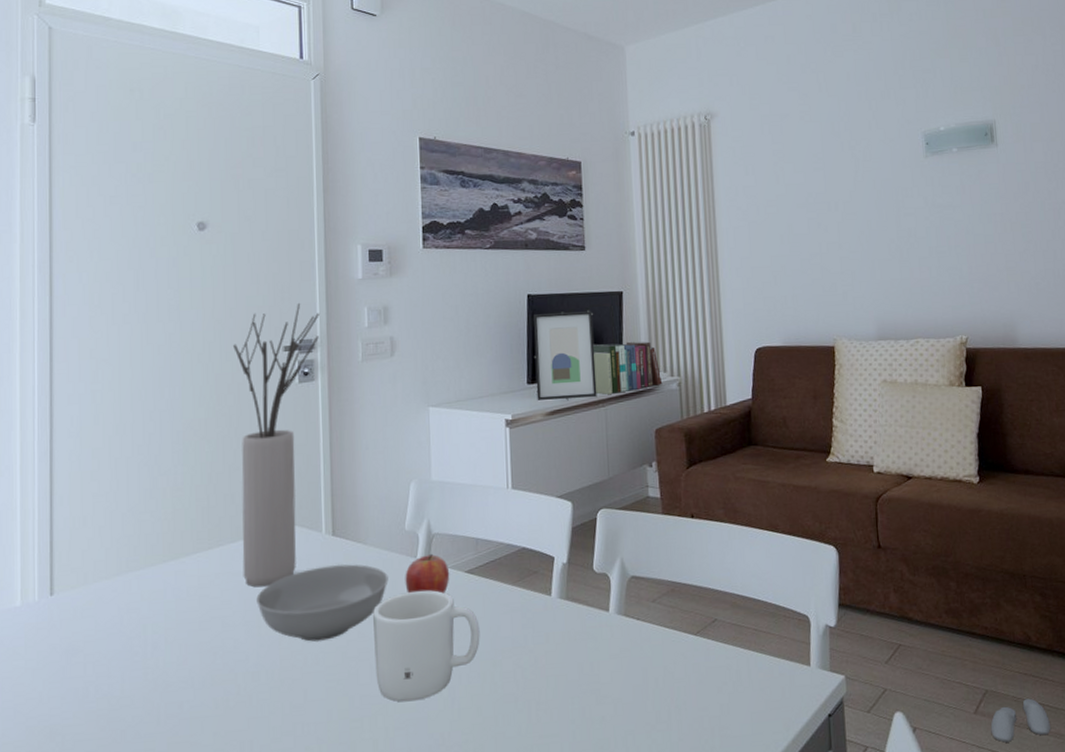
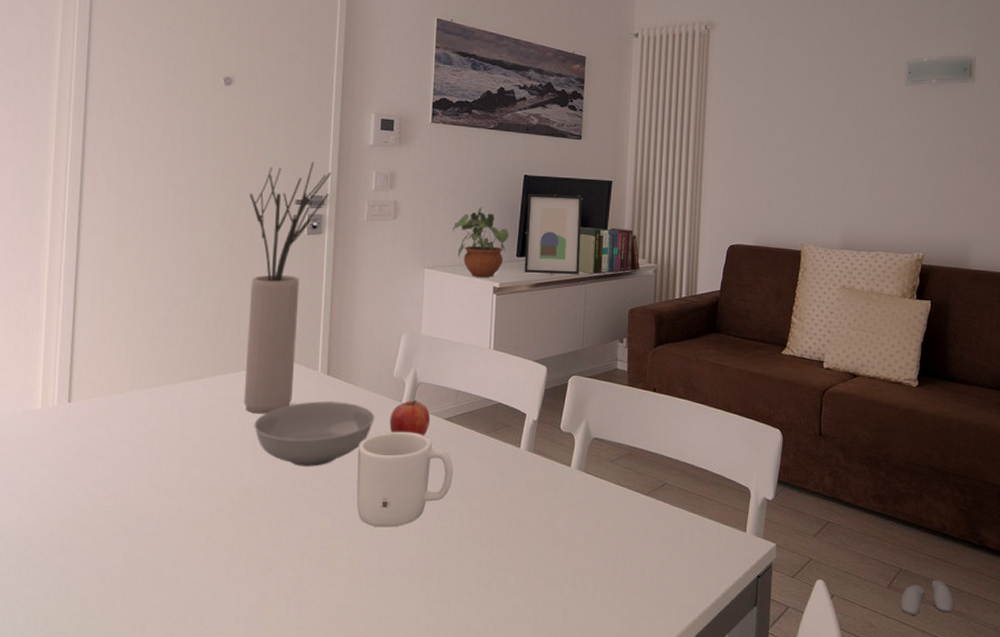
potted plant: none [455,333,518,411] -> present [452,207,510,277]

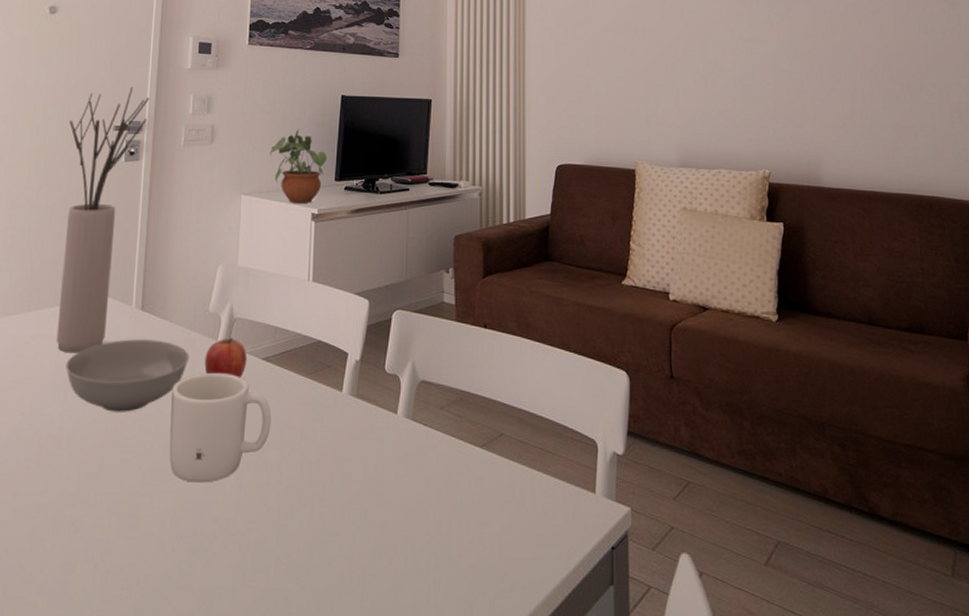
picture frame: present [524,194,584,275] -> none [343,114,403,200]
books: present [578,226,641,274] -> none [399,147,464,198]
slippers: present [900,579,954,615] -> none [782,555,847,601]

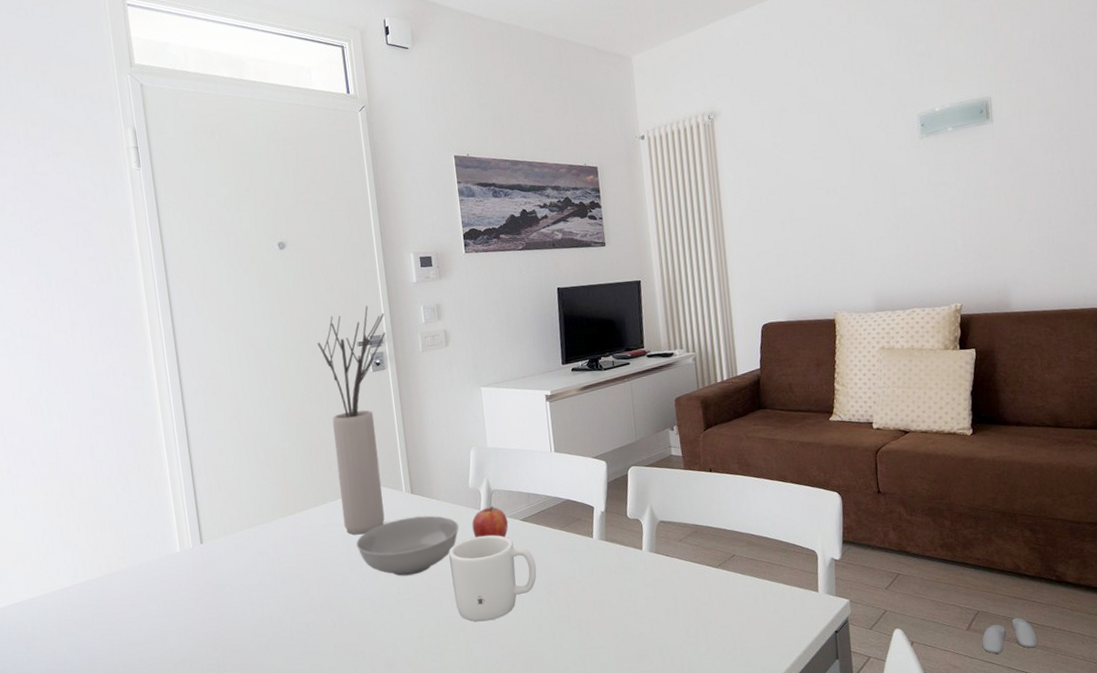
potted plant: present [269,129,328,203] -> none [499,323,553,389]
slippers: none [782,555,847,601] -> present [981,617,1038,654]

